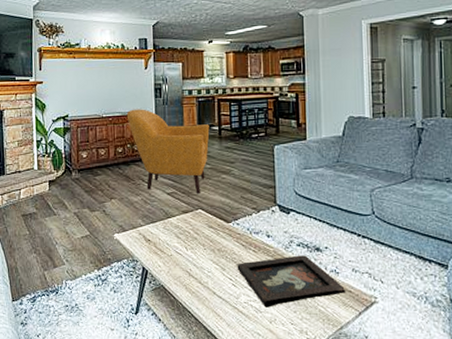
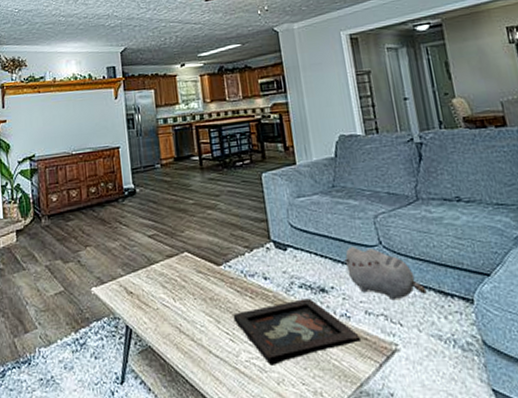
armchair: present [126,109,210,194] -> none [98,142,190,235]
plush toy: none [338,215,408,262] -> present [343,247,427,301]

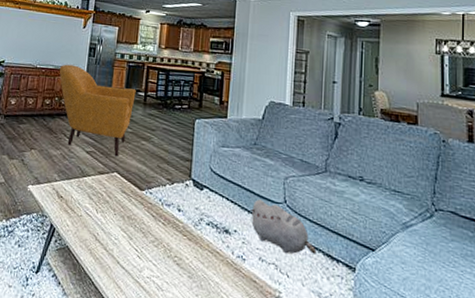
armchair: none [98,142,190,235] -> present [59,64,136,157]
decorative tray: present [233,298,362,366] -> none [144,234,251,287]

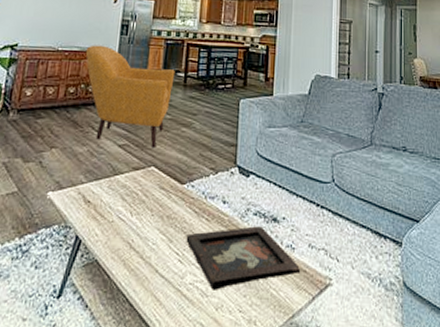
decorative tray: none [144,234,251,287] -> present [186,226,301,290]
plush toy: present [249,199,316,254] -> none [298,181,365,237]

